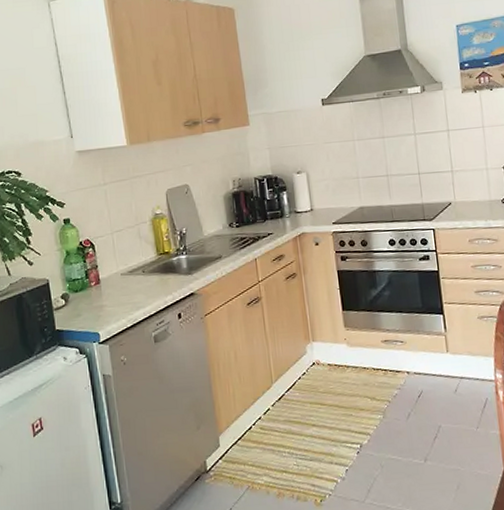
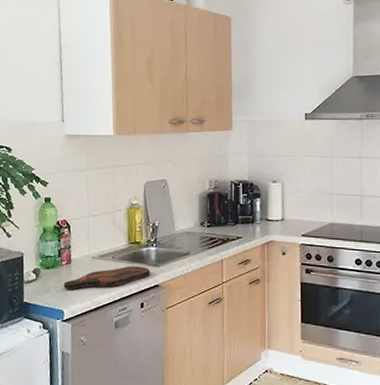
cutting board: none [95,276,184,311] -> present [63,266,151,290]

